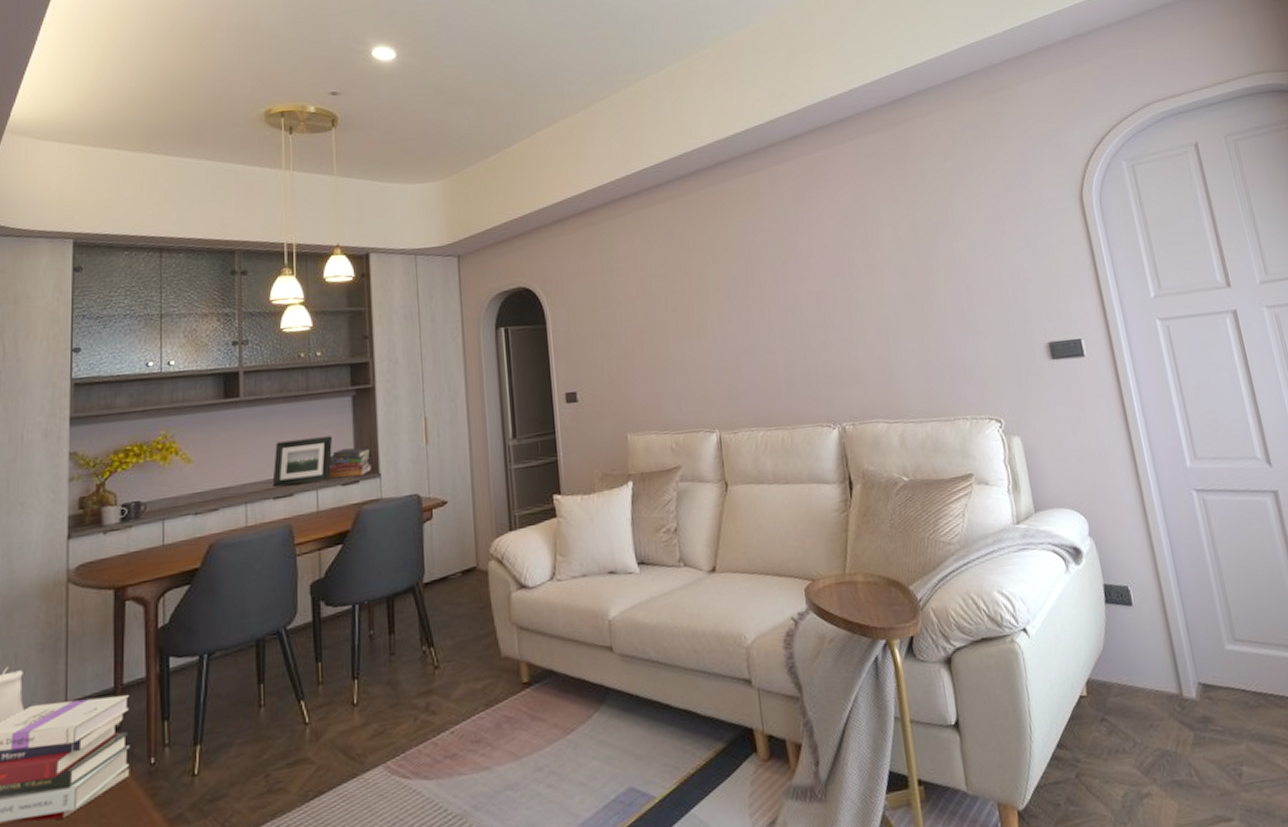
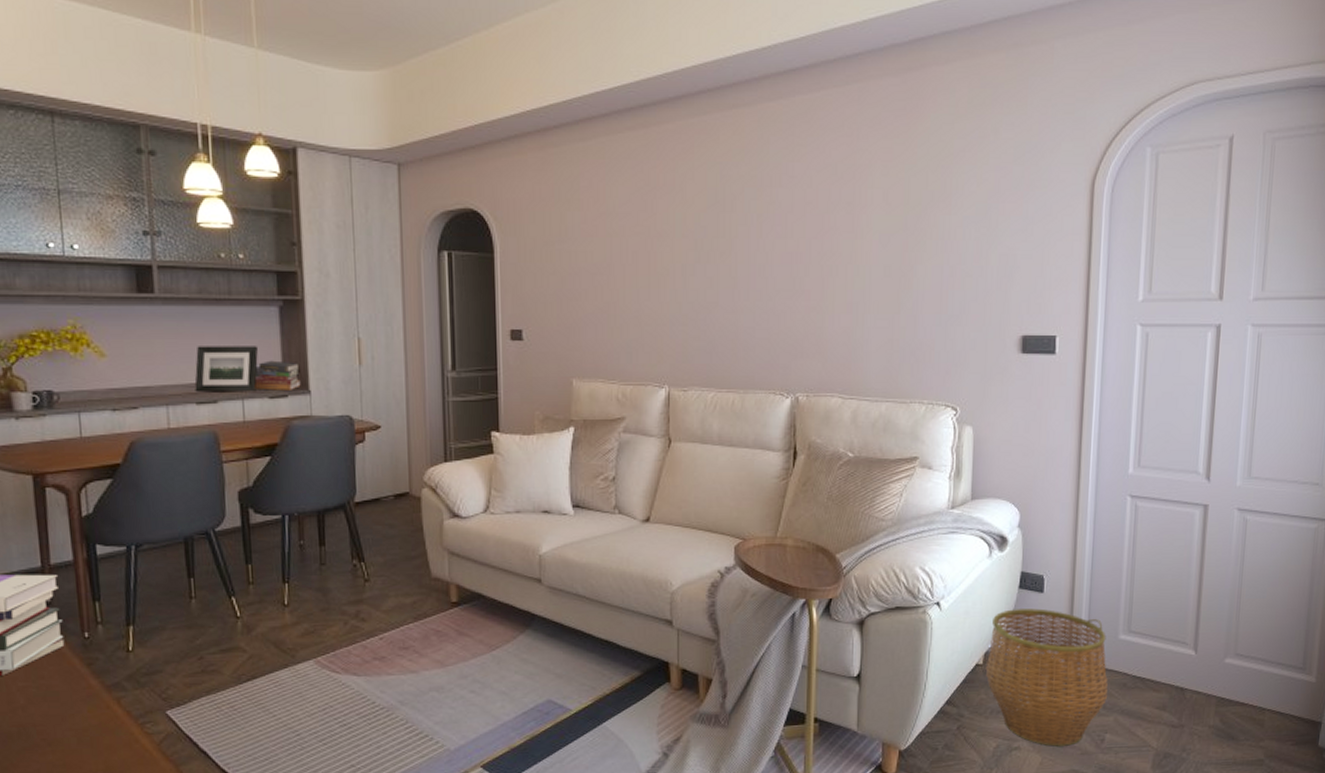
basket: none [1086,624,1232,789] -> present [985,608,1108,747]

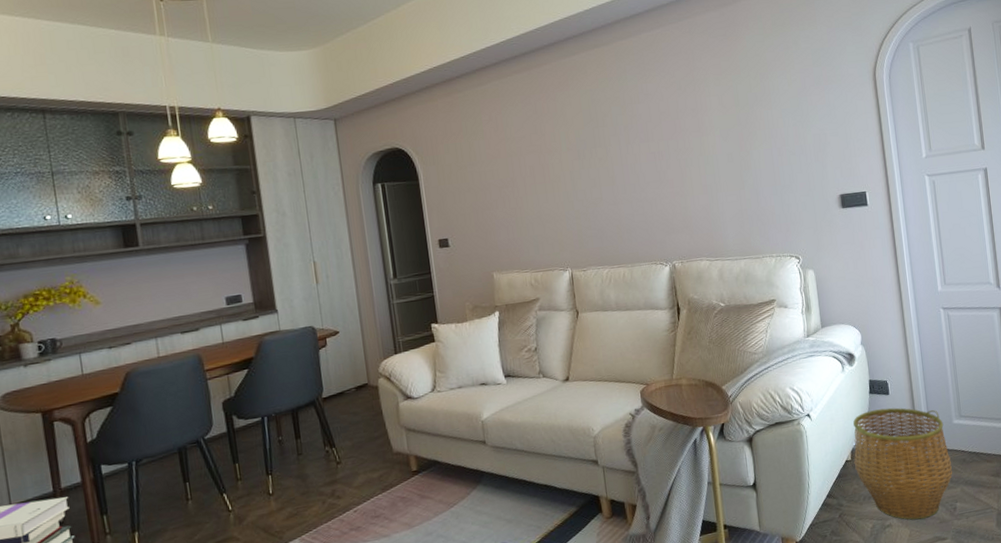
picture frame: present [194,346,258,393] -> none [178,279,232,324]
books: present [254,360,301,391] -> none [229,288,269,315]

